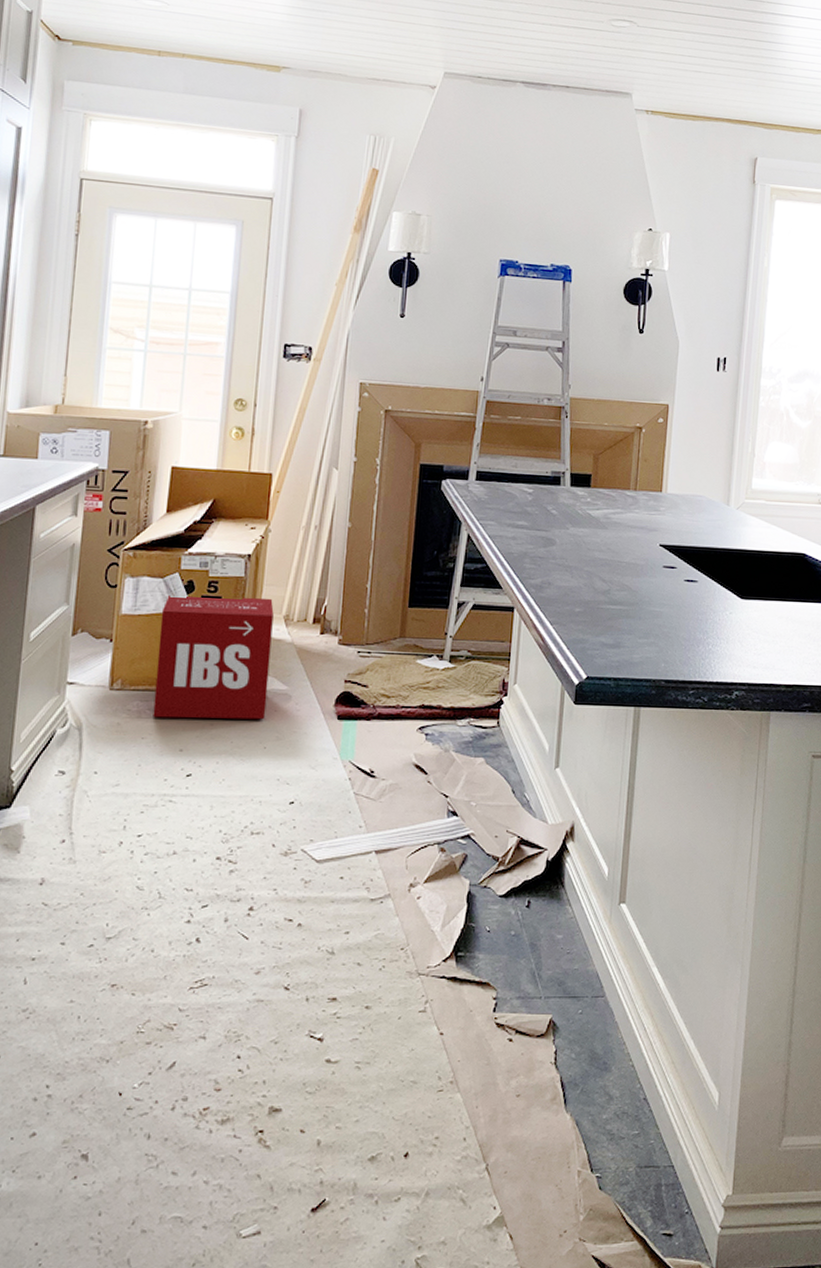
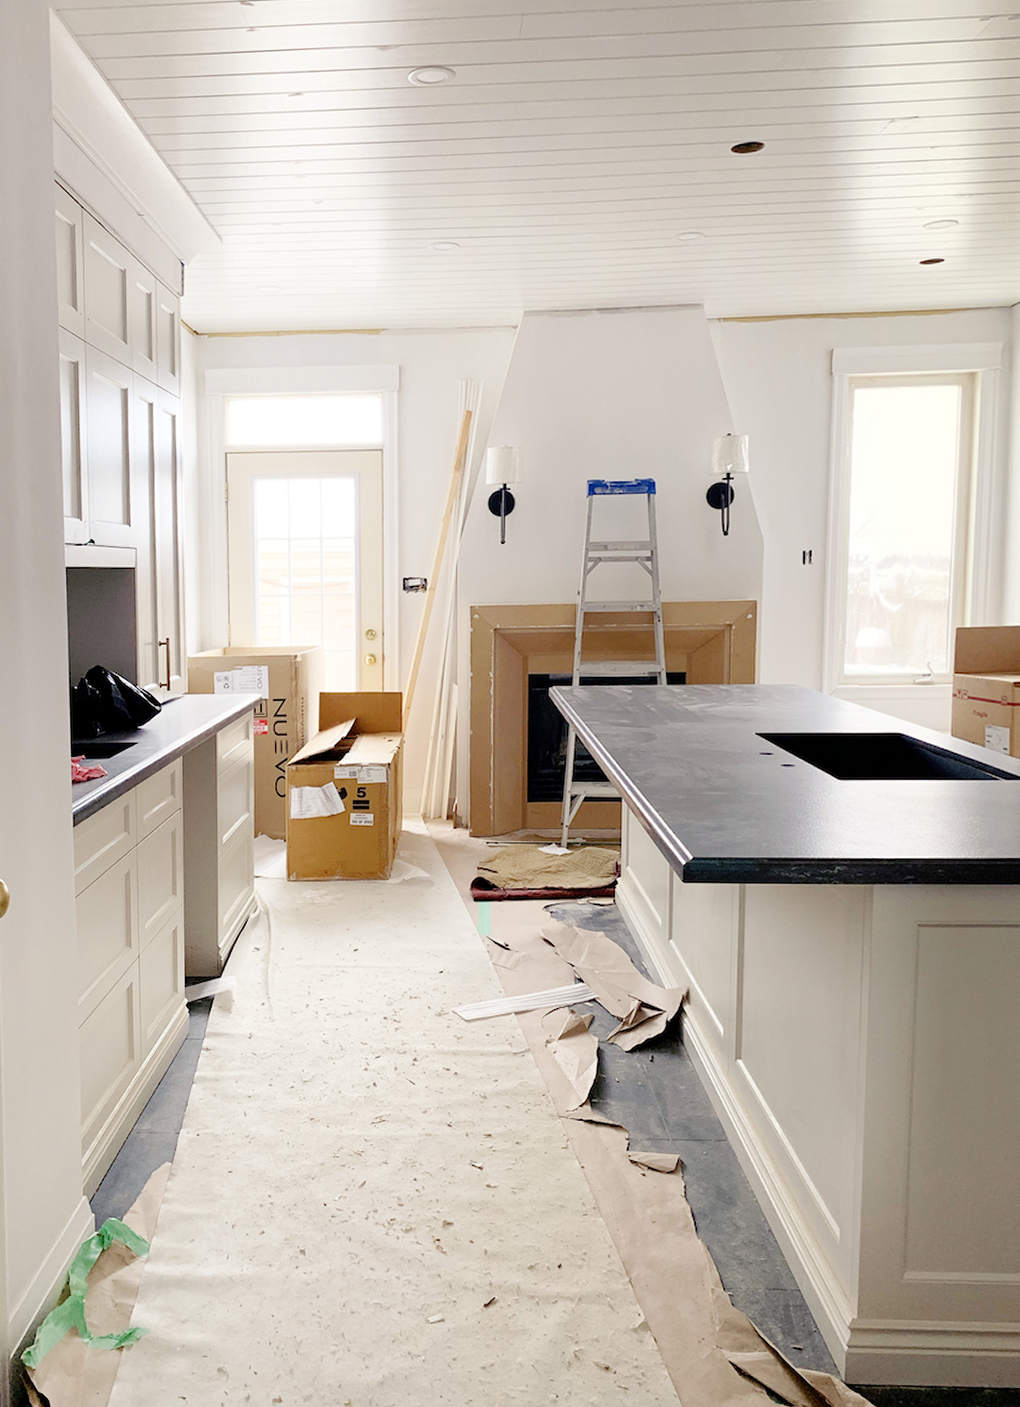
product box: present [153,596,274,720] -> none [322,799,414,903]

